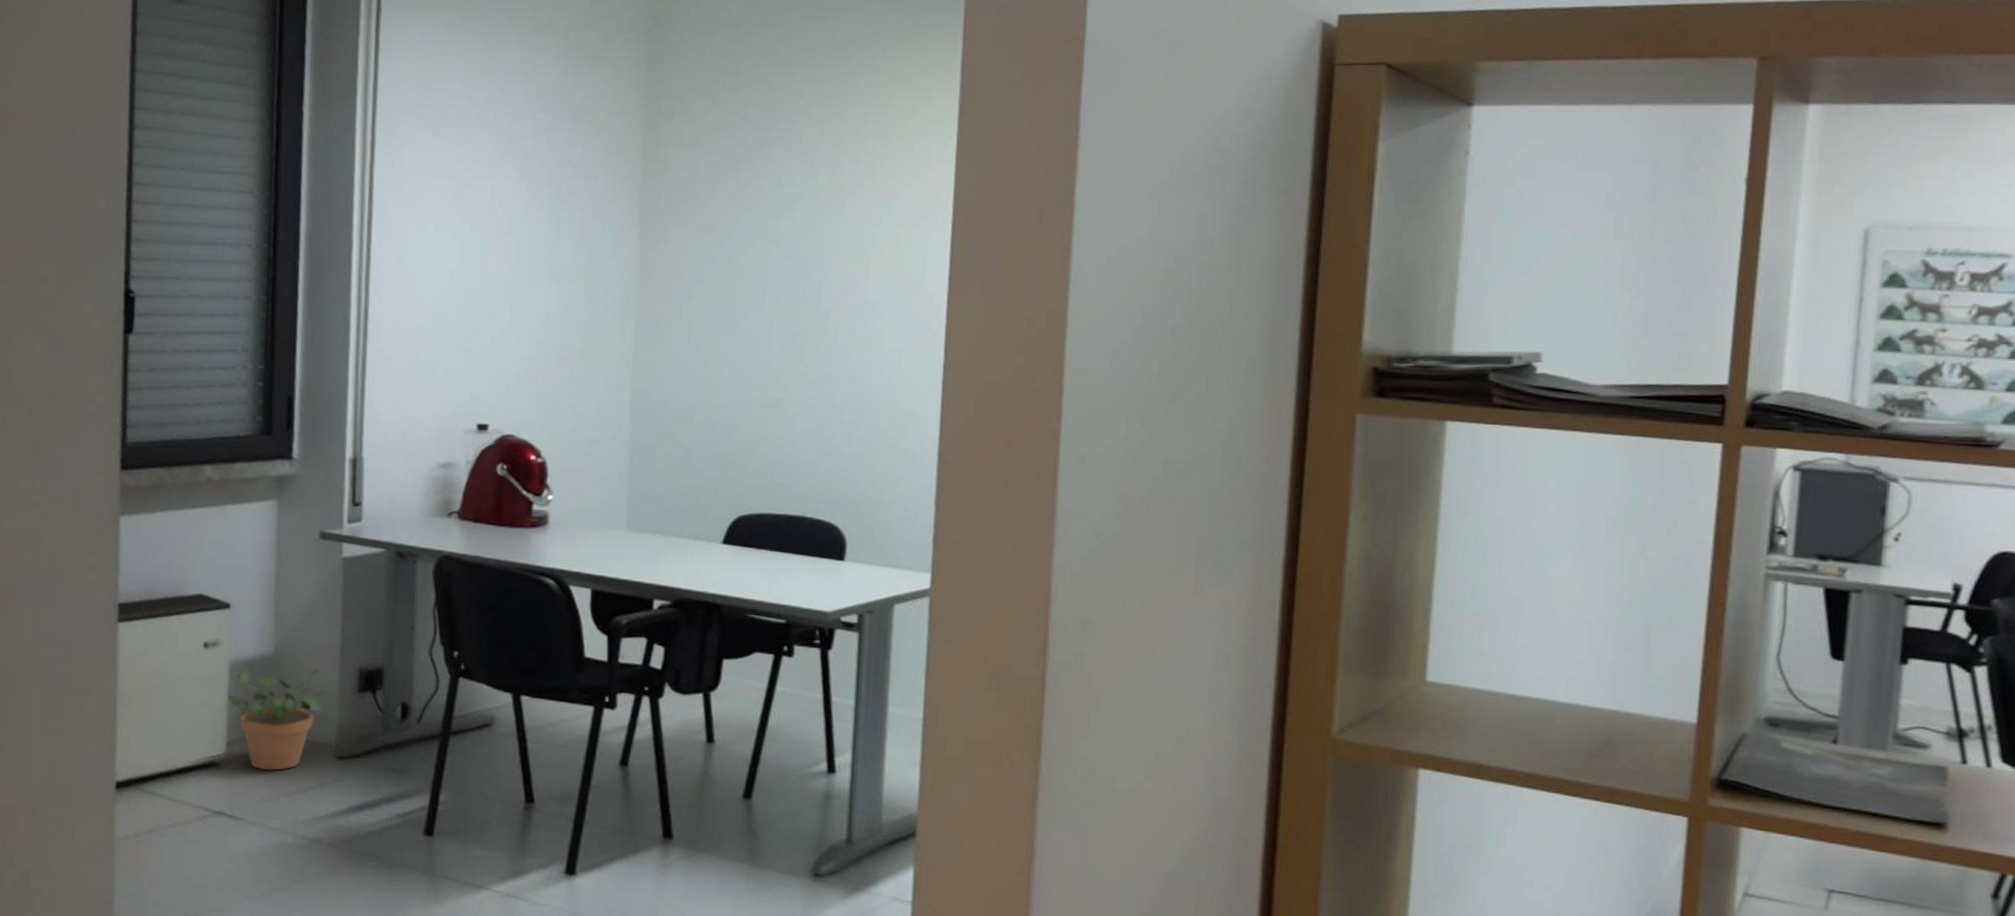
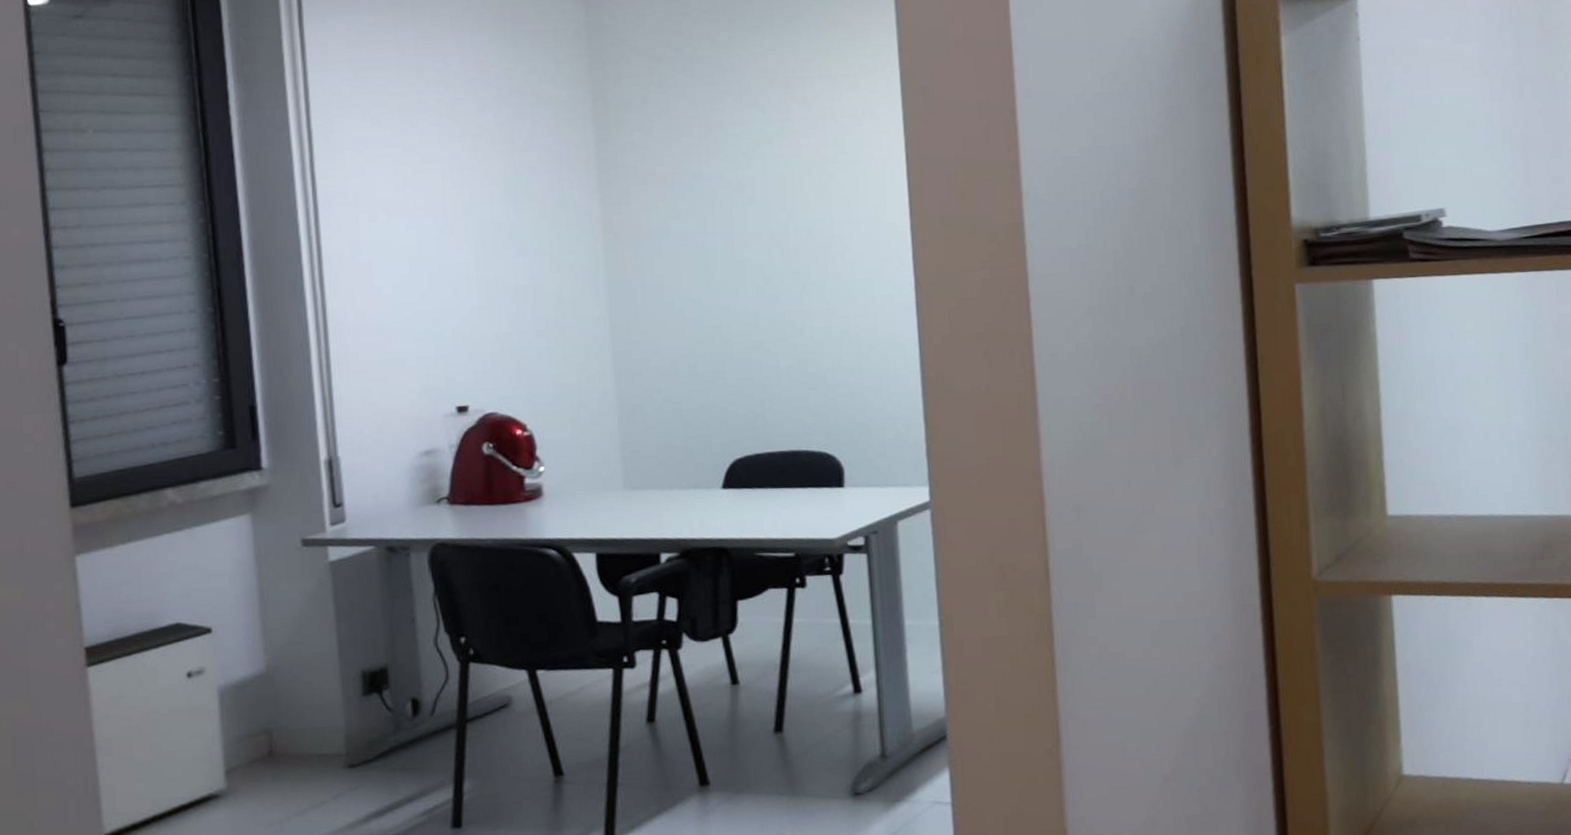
potted plant: present [227,663,332,771] -> none [220,674,334,794]

